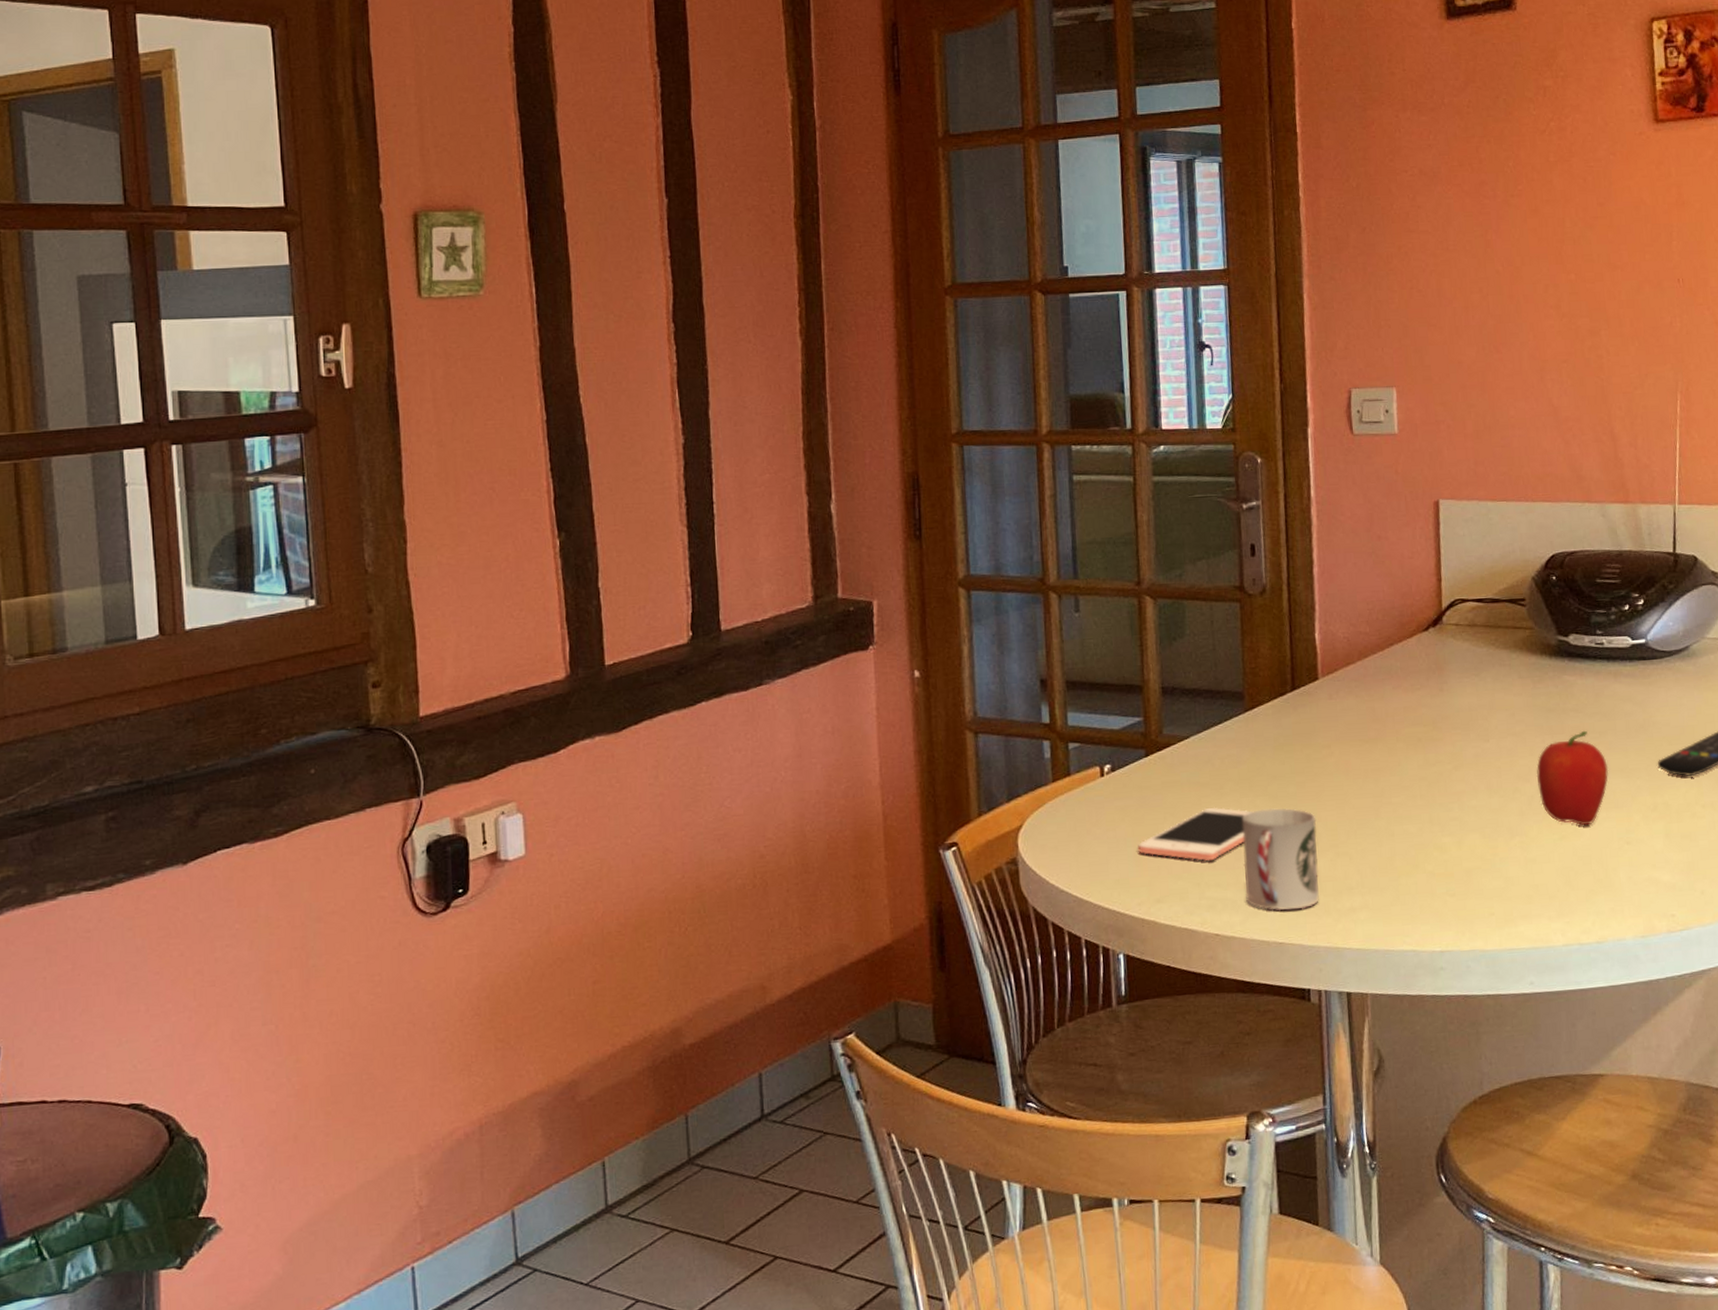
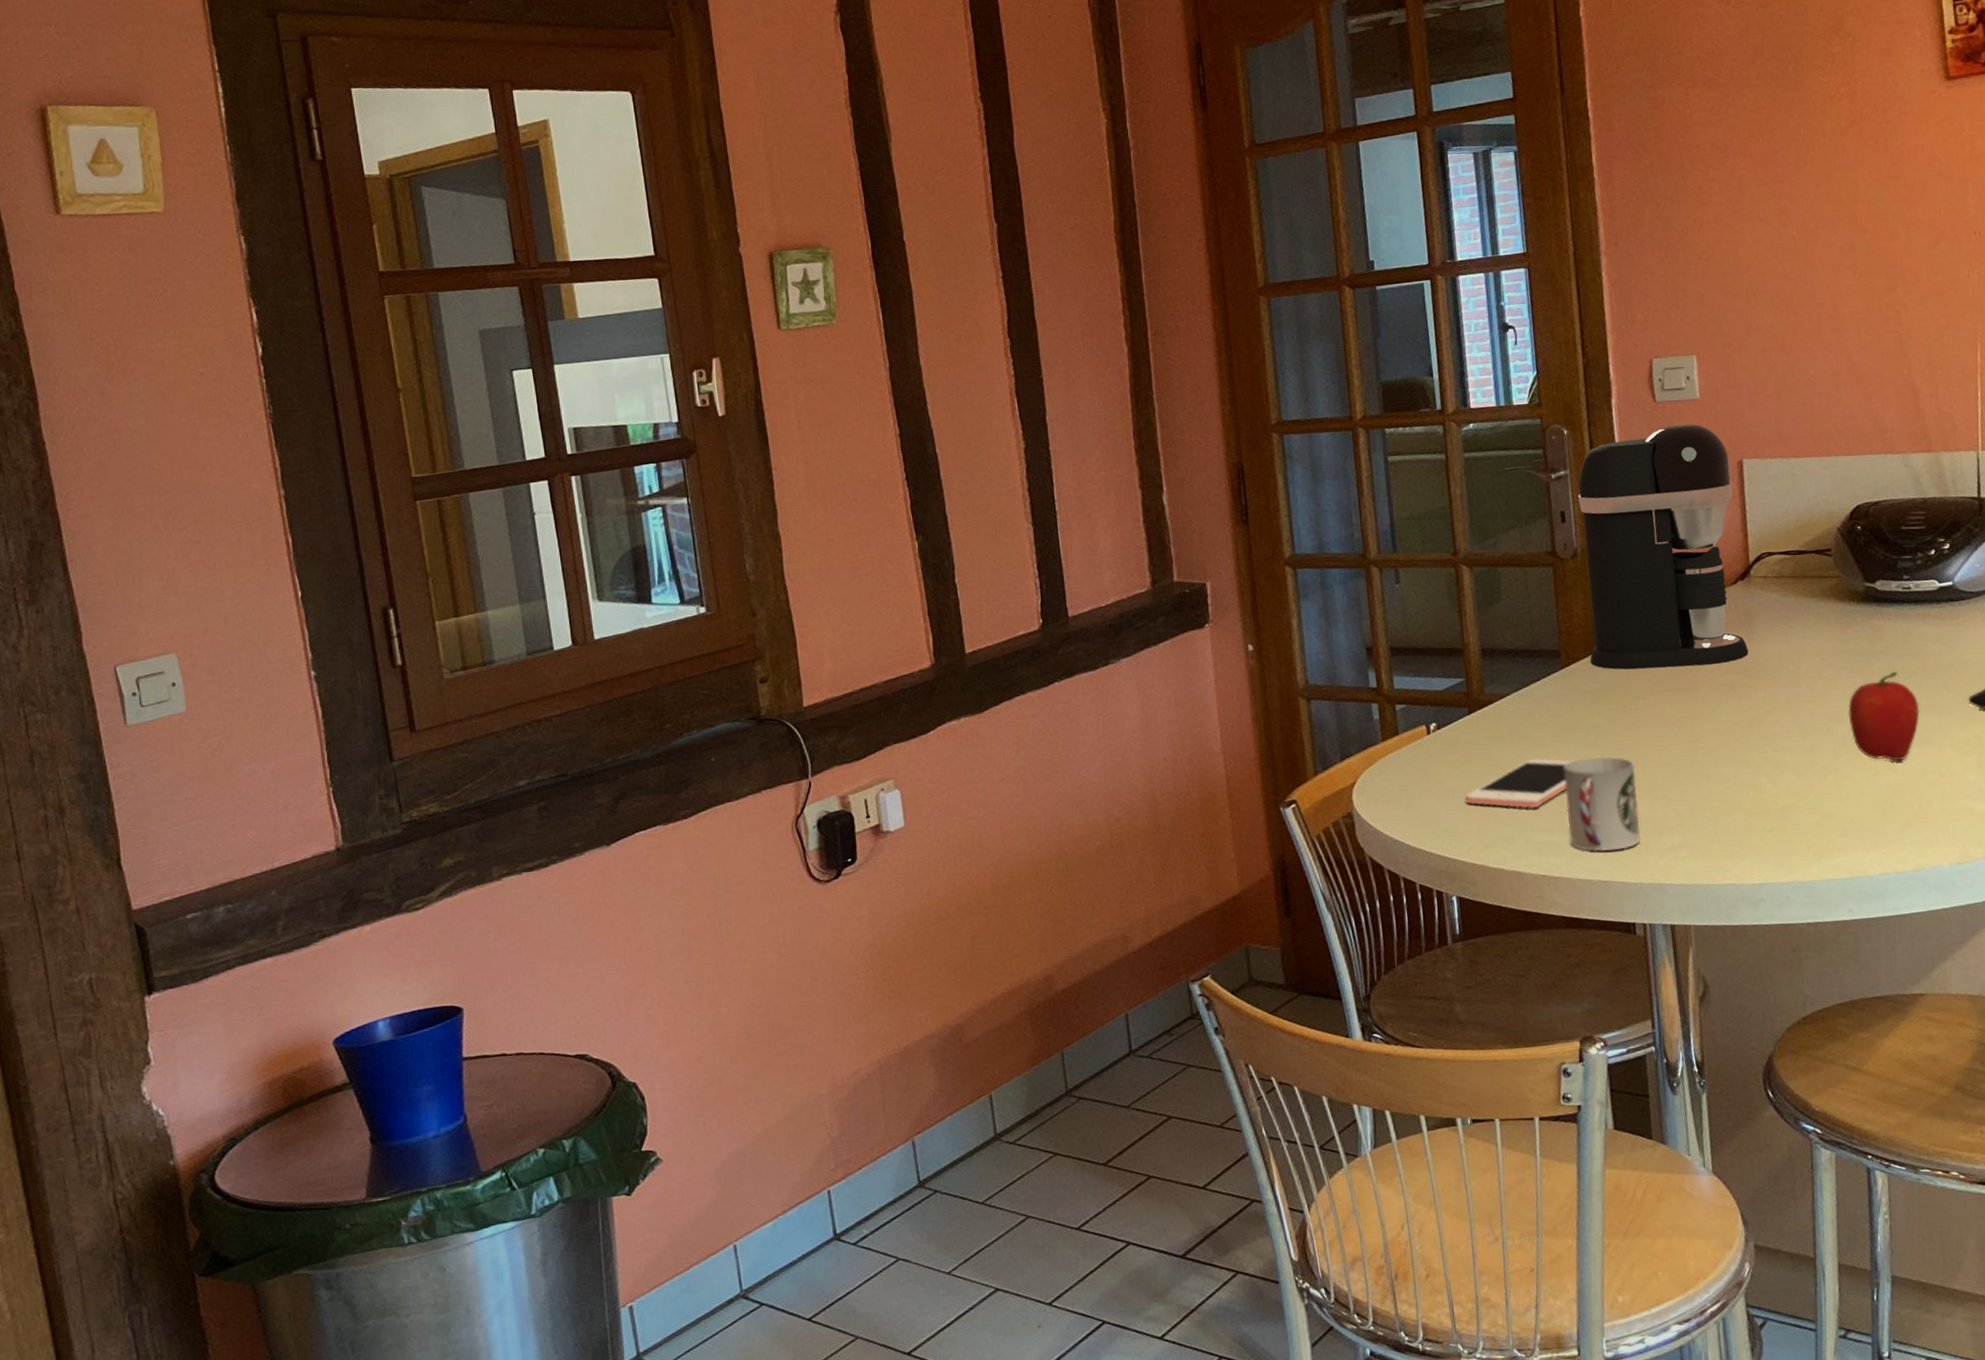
coffee maker: none [1269,458,1438,717] -> present [1578,423,1749,670]

